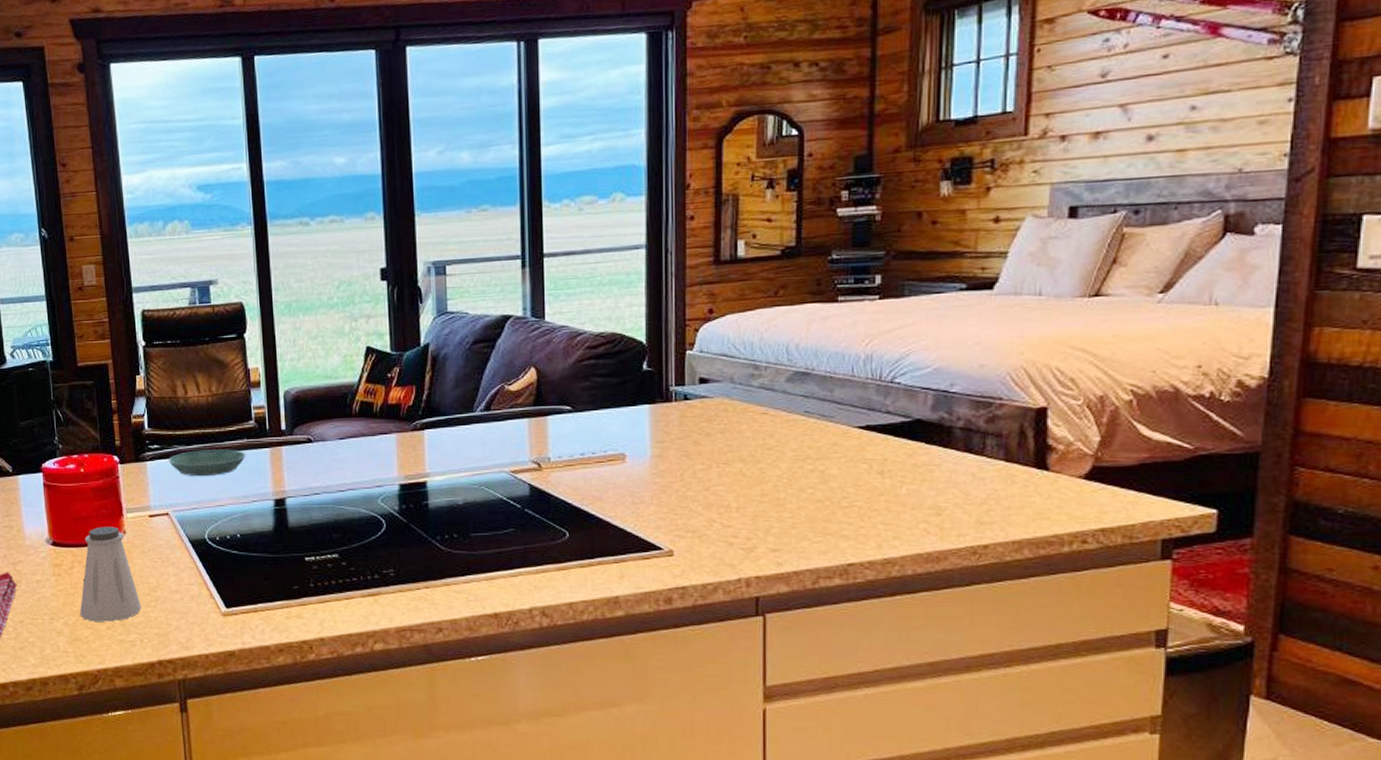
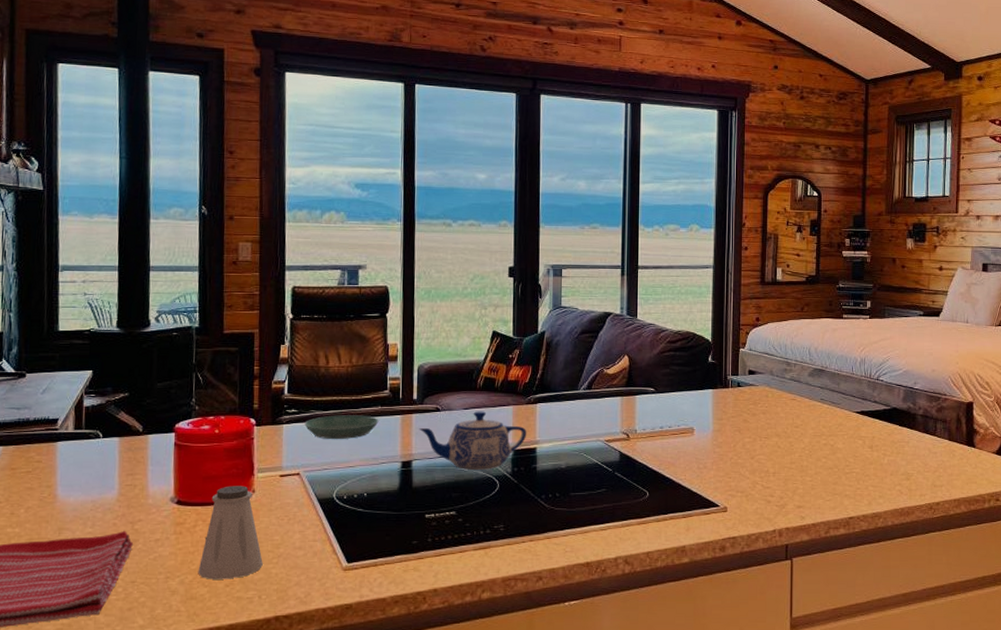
teapot: none [291,440,415,508] -> present [419,411,527,470]

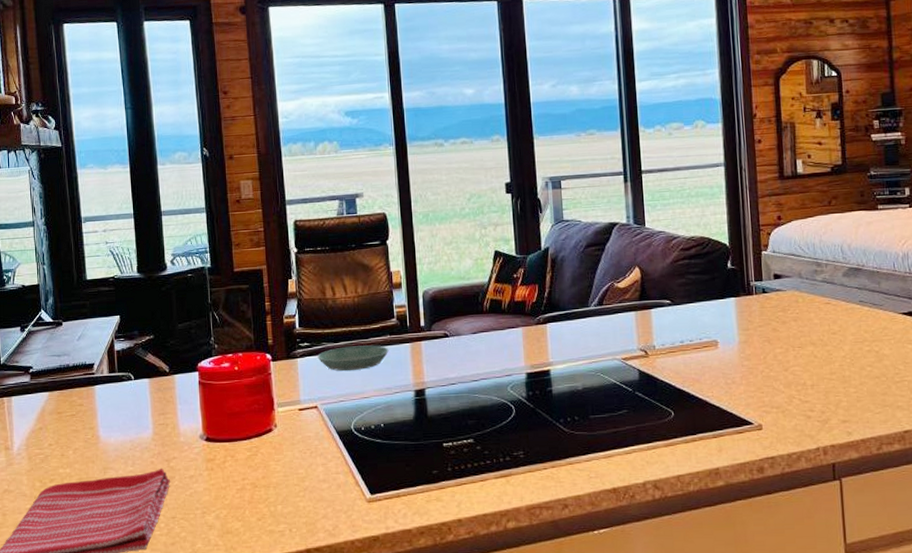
saltshaker: present [198,486,263,579] -> none [231,420,291,514]
teapot: present [419,411,527,470] -> none [429,334,539,396]

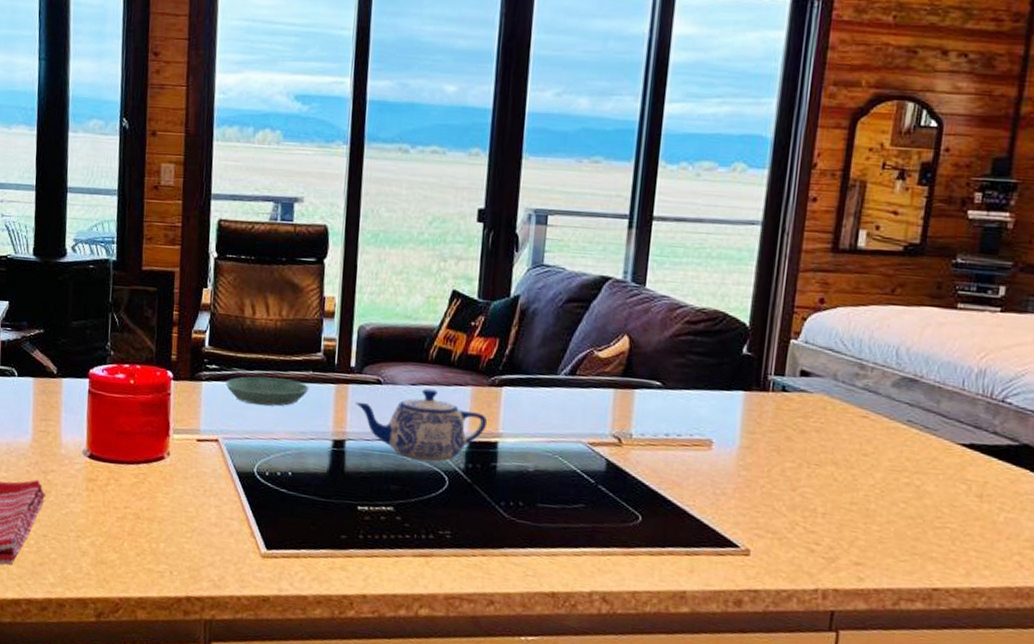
teapot: none [429,334,539,396] -> present [356,388,488,462]

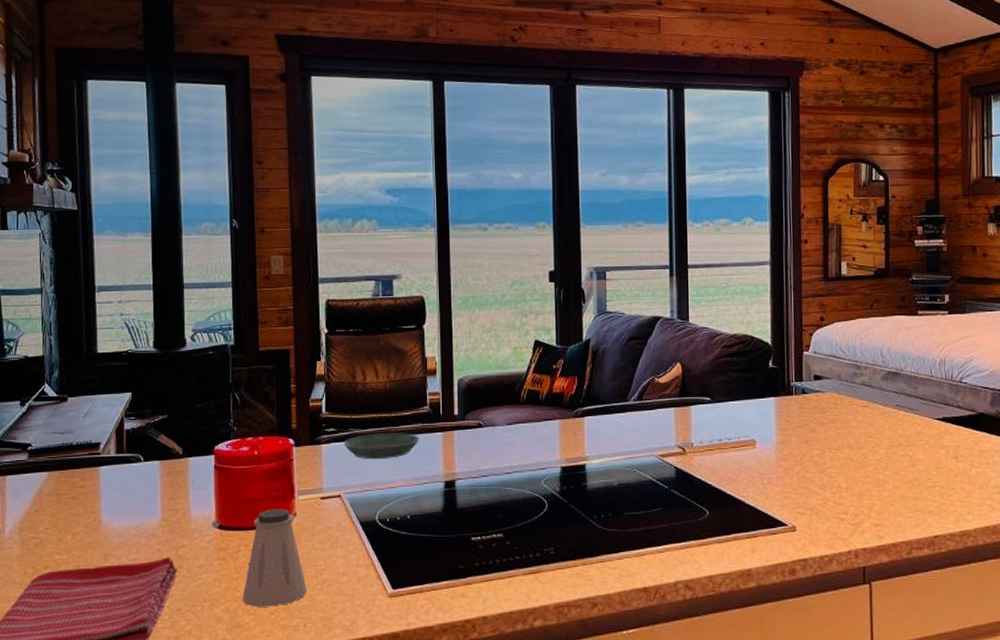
saltshaker: none [109,444,176,549] -> present [242,509,307,607]
teapot: present [356,388,488,462] -> none [462,426,575,489]

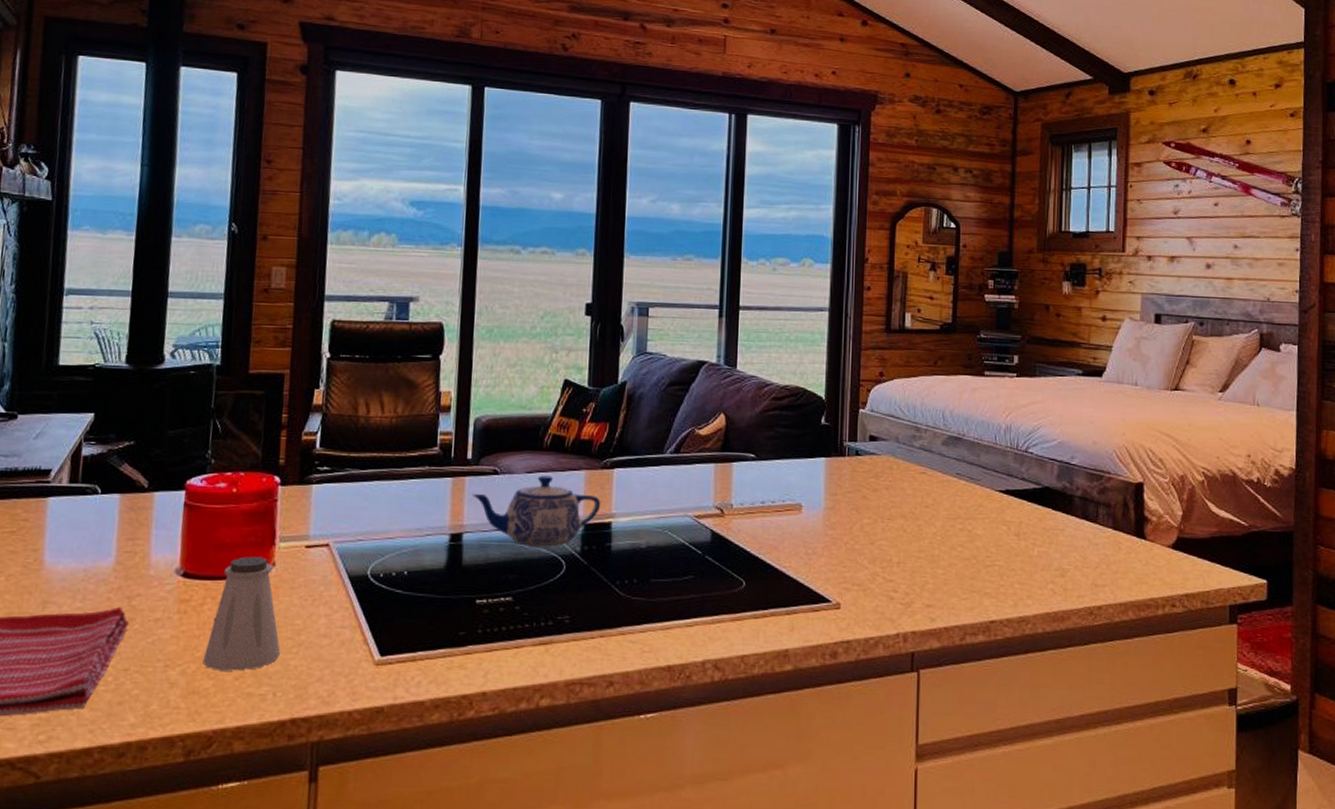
saucer: present [343,433,420,459] -> none [337,475,426,504]
teapot: none [462,426,575,489] -> present [473,475,601,547]

